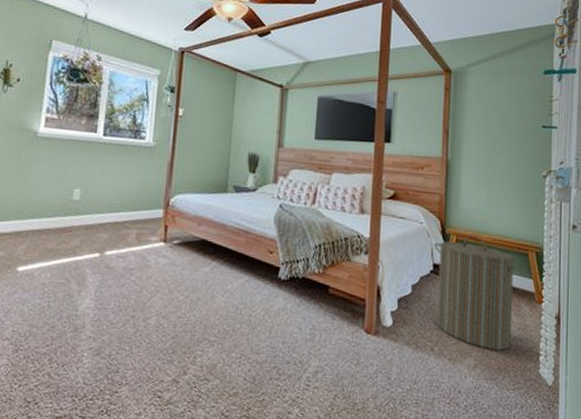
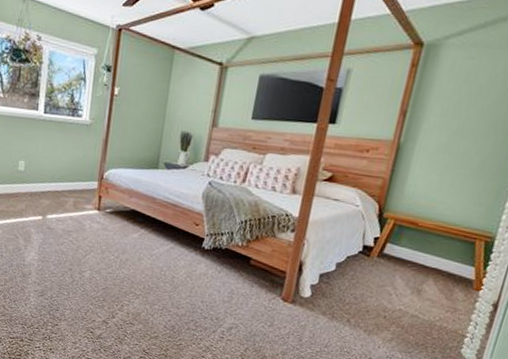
laundry hamper: present [434,235,524,351] -> none [357,220,468,329]

